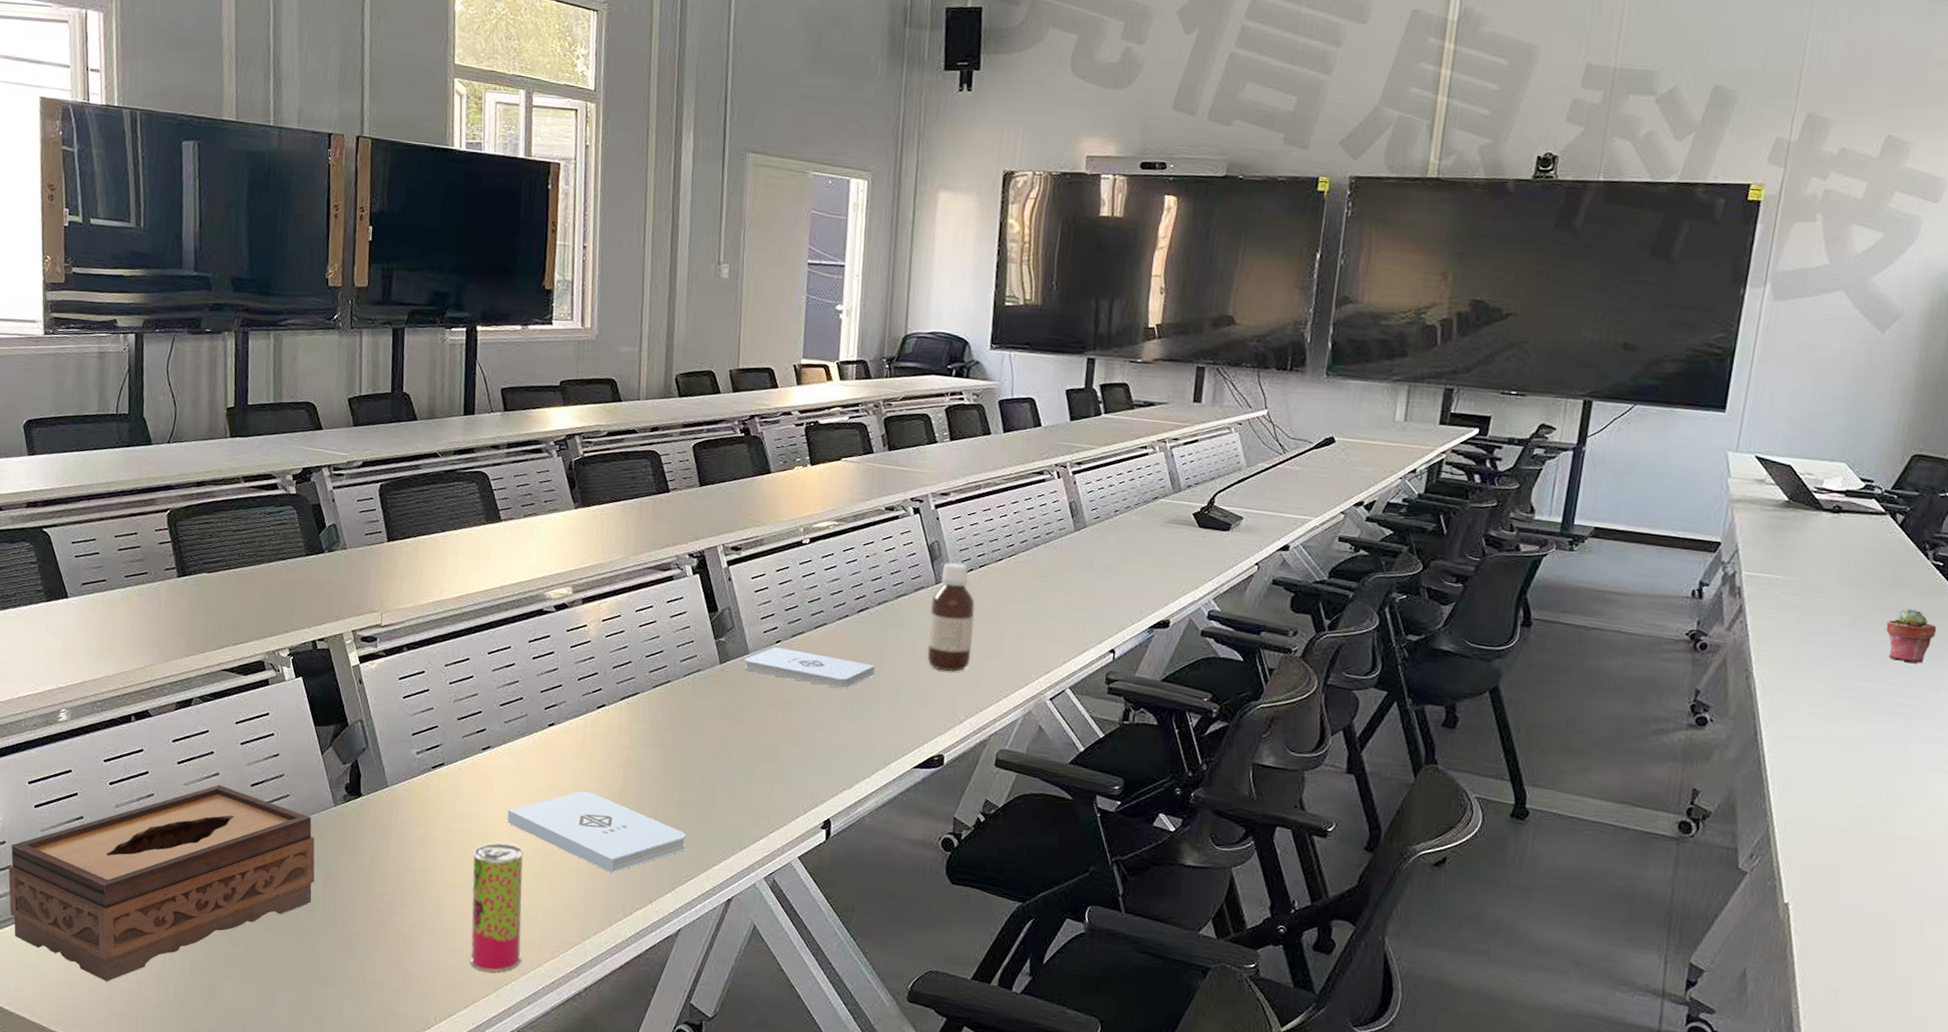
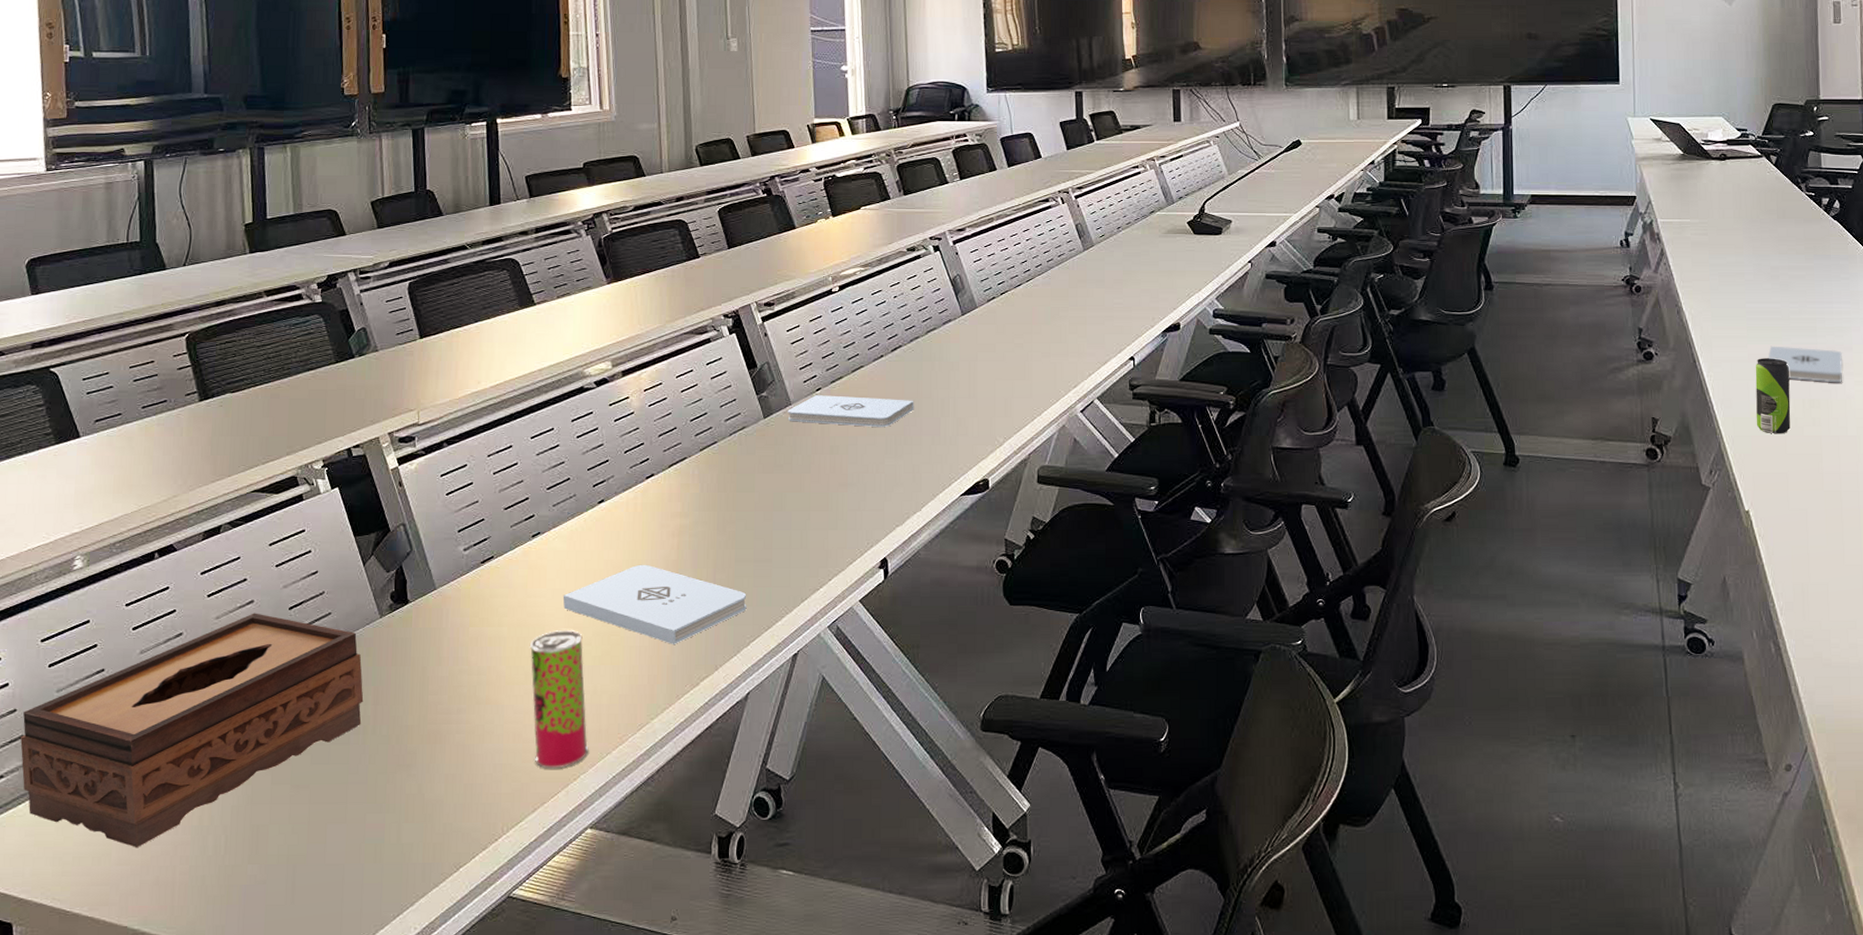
bottle: present [927,562,976,672] -> none [959,293,1003,396]
beverage can: none [1816,740,1870,827] -> present [1755,358,1791,434]
notepad: none [1845,728,1939,780] -> present [1768,346,1843,383]
potted succulent: present [1886,608,1937,664] -> none [1780,235,1821,282]

